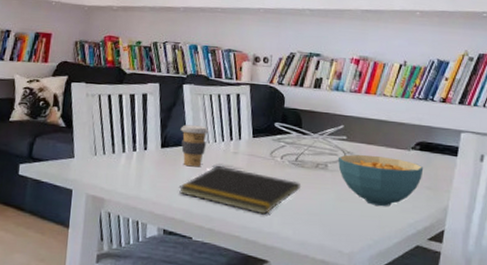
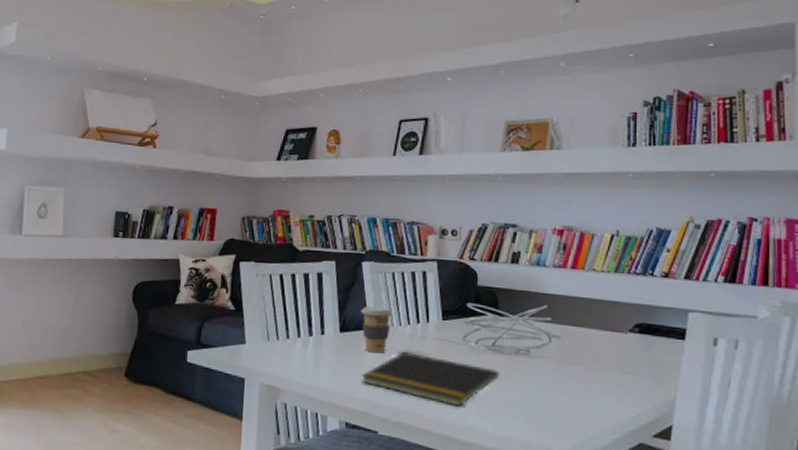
cereal bowl: present [337,154,424,206] -> none [541,338,645,398]

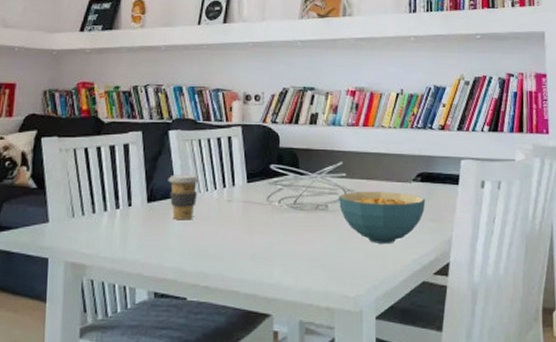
notepad: present [360,351,501,407] -> none [169,216,302,265]
cereal bowl: none [541,338,645,398] -> present [338,191,426,243]

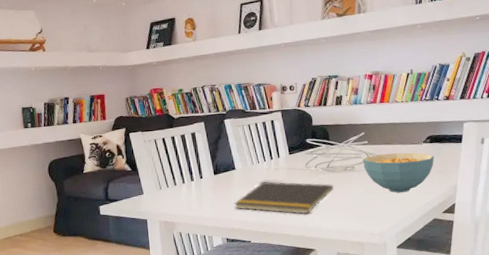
coffee cup: present [168,174,200,220] -> none [228,151,252,186]
notepad: none [169,216,302,265] -> present [233,181,335,215]

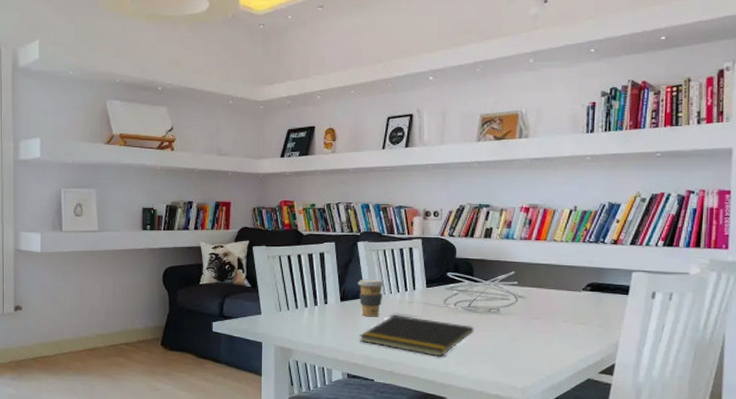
coffee cup: none [228,151,252,186] -> present [357,279,385,317]
cereal bowl: present [362,152,435,193] -> none [509,297,595,344]

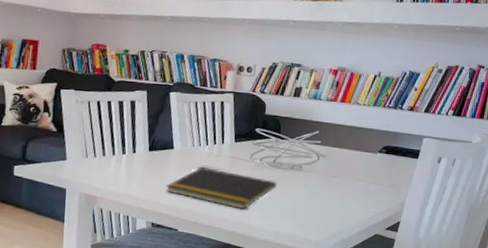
coffee cup: present [357,279,385,317] -> none [167,130,195,169]

